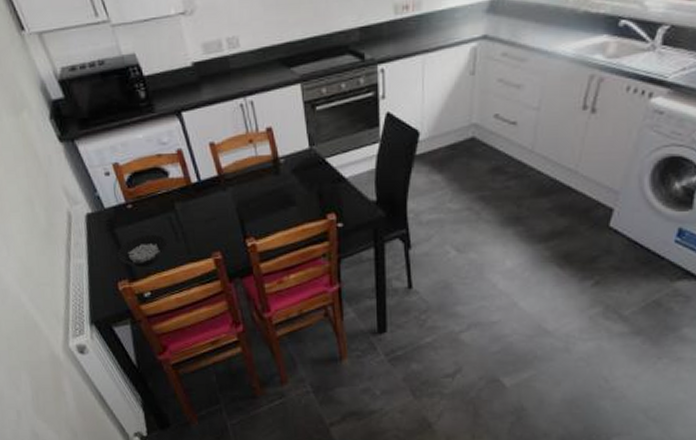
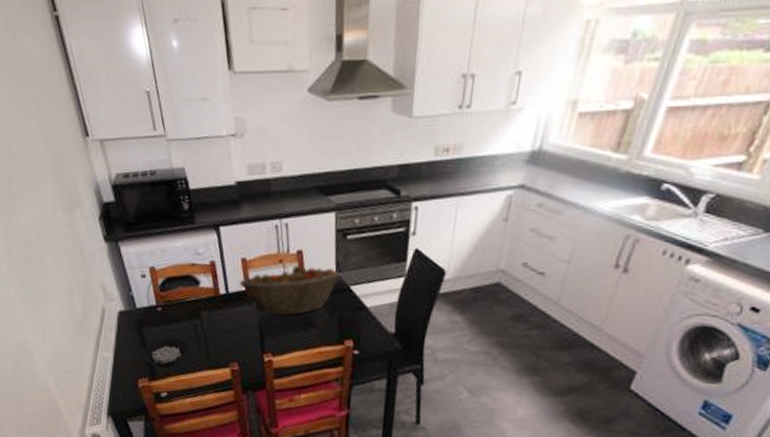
fruit basket: none [210,141,315,197] -> present [239,265,341,316]

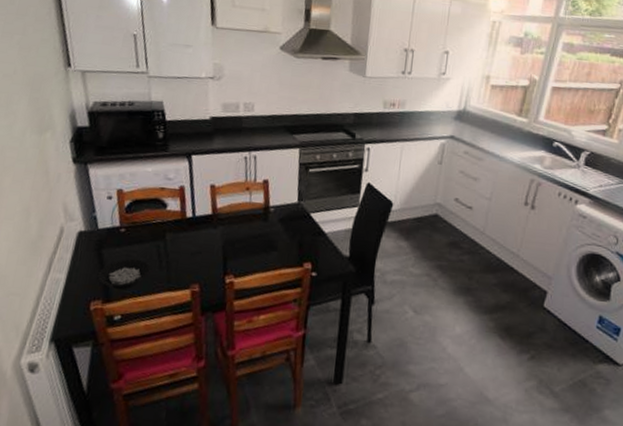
fruit basket: present [239,265,341,316] -> none [206,192,303,240]

